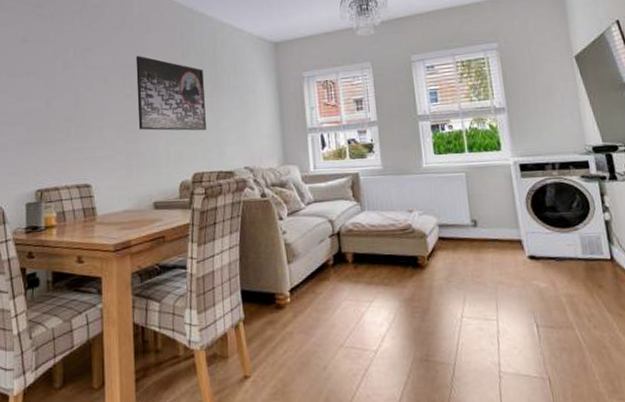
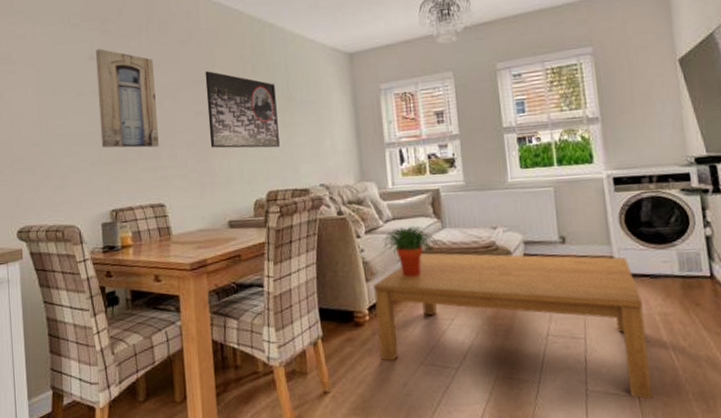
wall art: none [28,31,88,129] -> present [95,48,159,148]
coffee table: none [295,234,561,380] -> present [374,252,652,399]
potted plant: none [304,209,357,259] -> present [382,226,437,278]

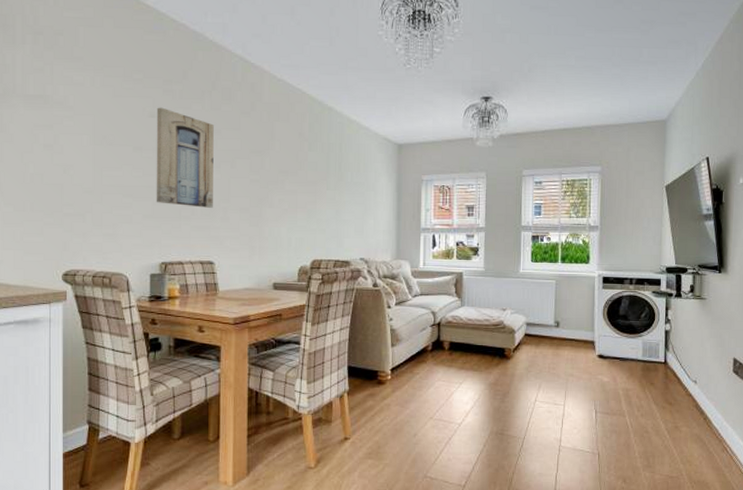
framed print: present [205,71,280,149] -> none [262,143,328,221]
coffee table: present [374,252,652,399] -> none [396,325,612,455]
potted plant: present [382,226,437,278] -> none [409,302,456,346]

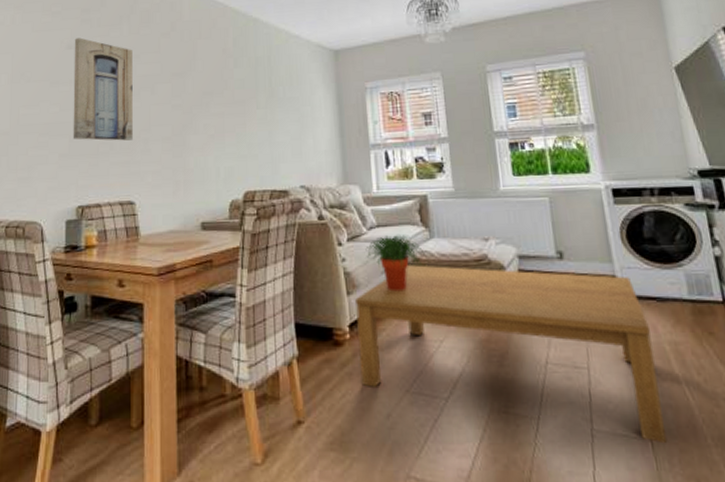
coffee table: none [396,325,612,455] -> present [355,264,666,442]
potted plant: none [409,302,456,346] -> present [365,235,425,292]

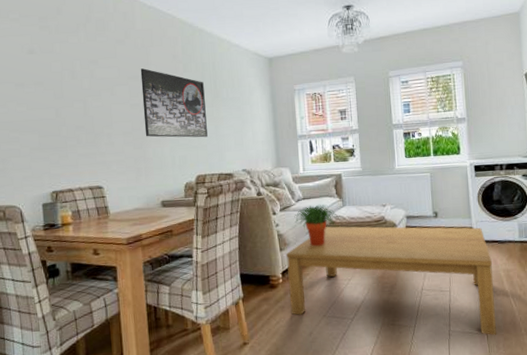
wall art: present [73,37,133,141] -> none [34,43,97,136]
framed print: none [185,64,259,146] -> present [140,68,208,138]

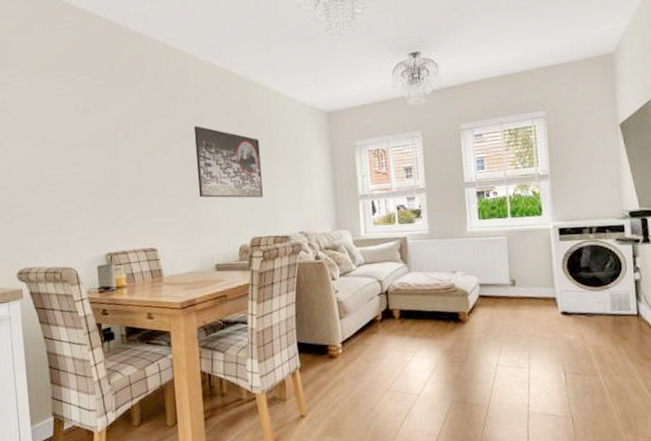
coffee table: present [286,226,496,335] -> none [346,293,583,419]
potted plant: present [294,204,339,247] -> none [355,270,404,315]

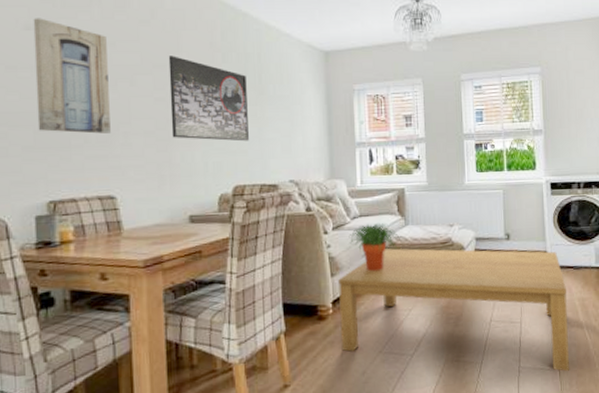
wall art: none [89,102,151,197] -> present [33,18,111,134]
coffee table: none [346,293,583,419] -> present [338,247,569,371]
potted plant: none [355,270,404,315] -> present [349,223,400,272]

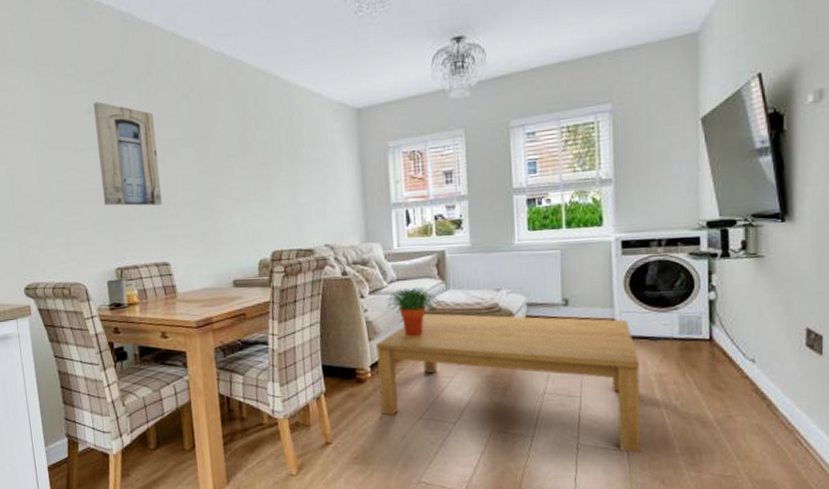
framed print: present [168,56,249,142] -> none [207,126,284,207]

